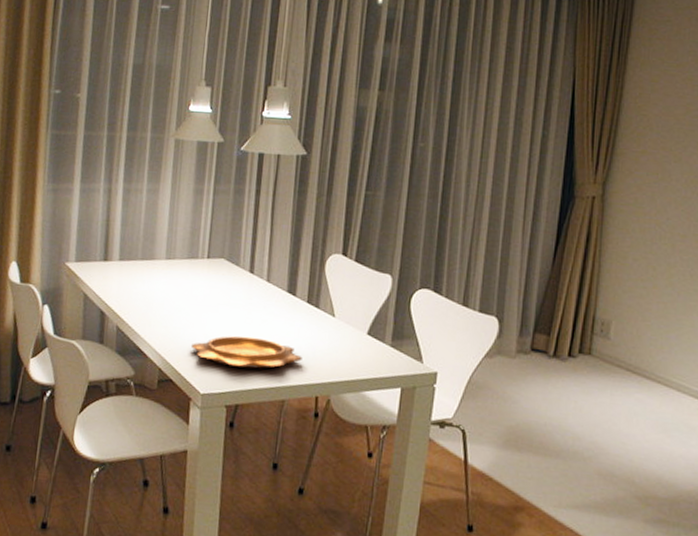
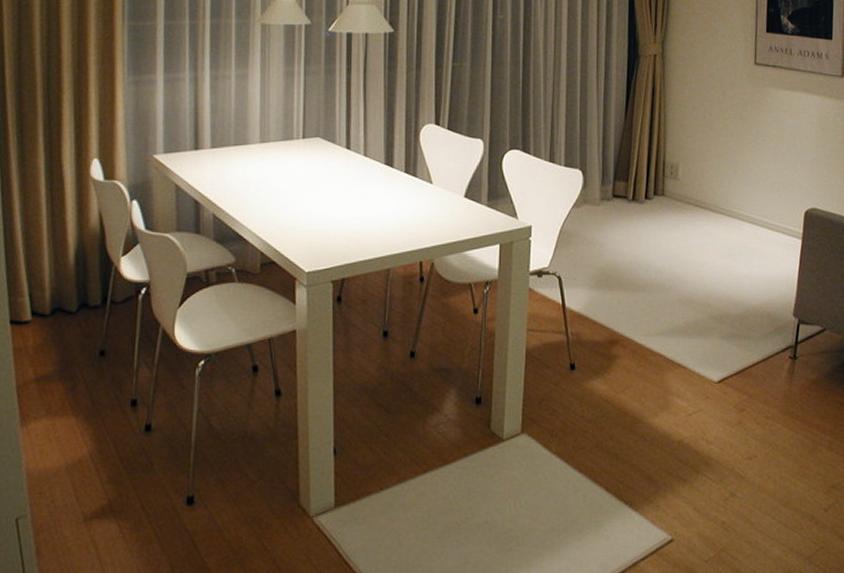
decorative bowl: present [191,336,302,369] -> none [293,211,404,242]

